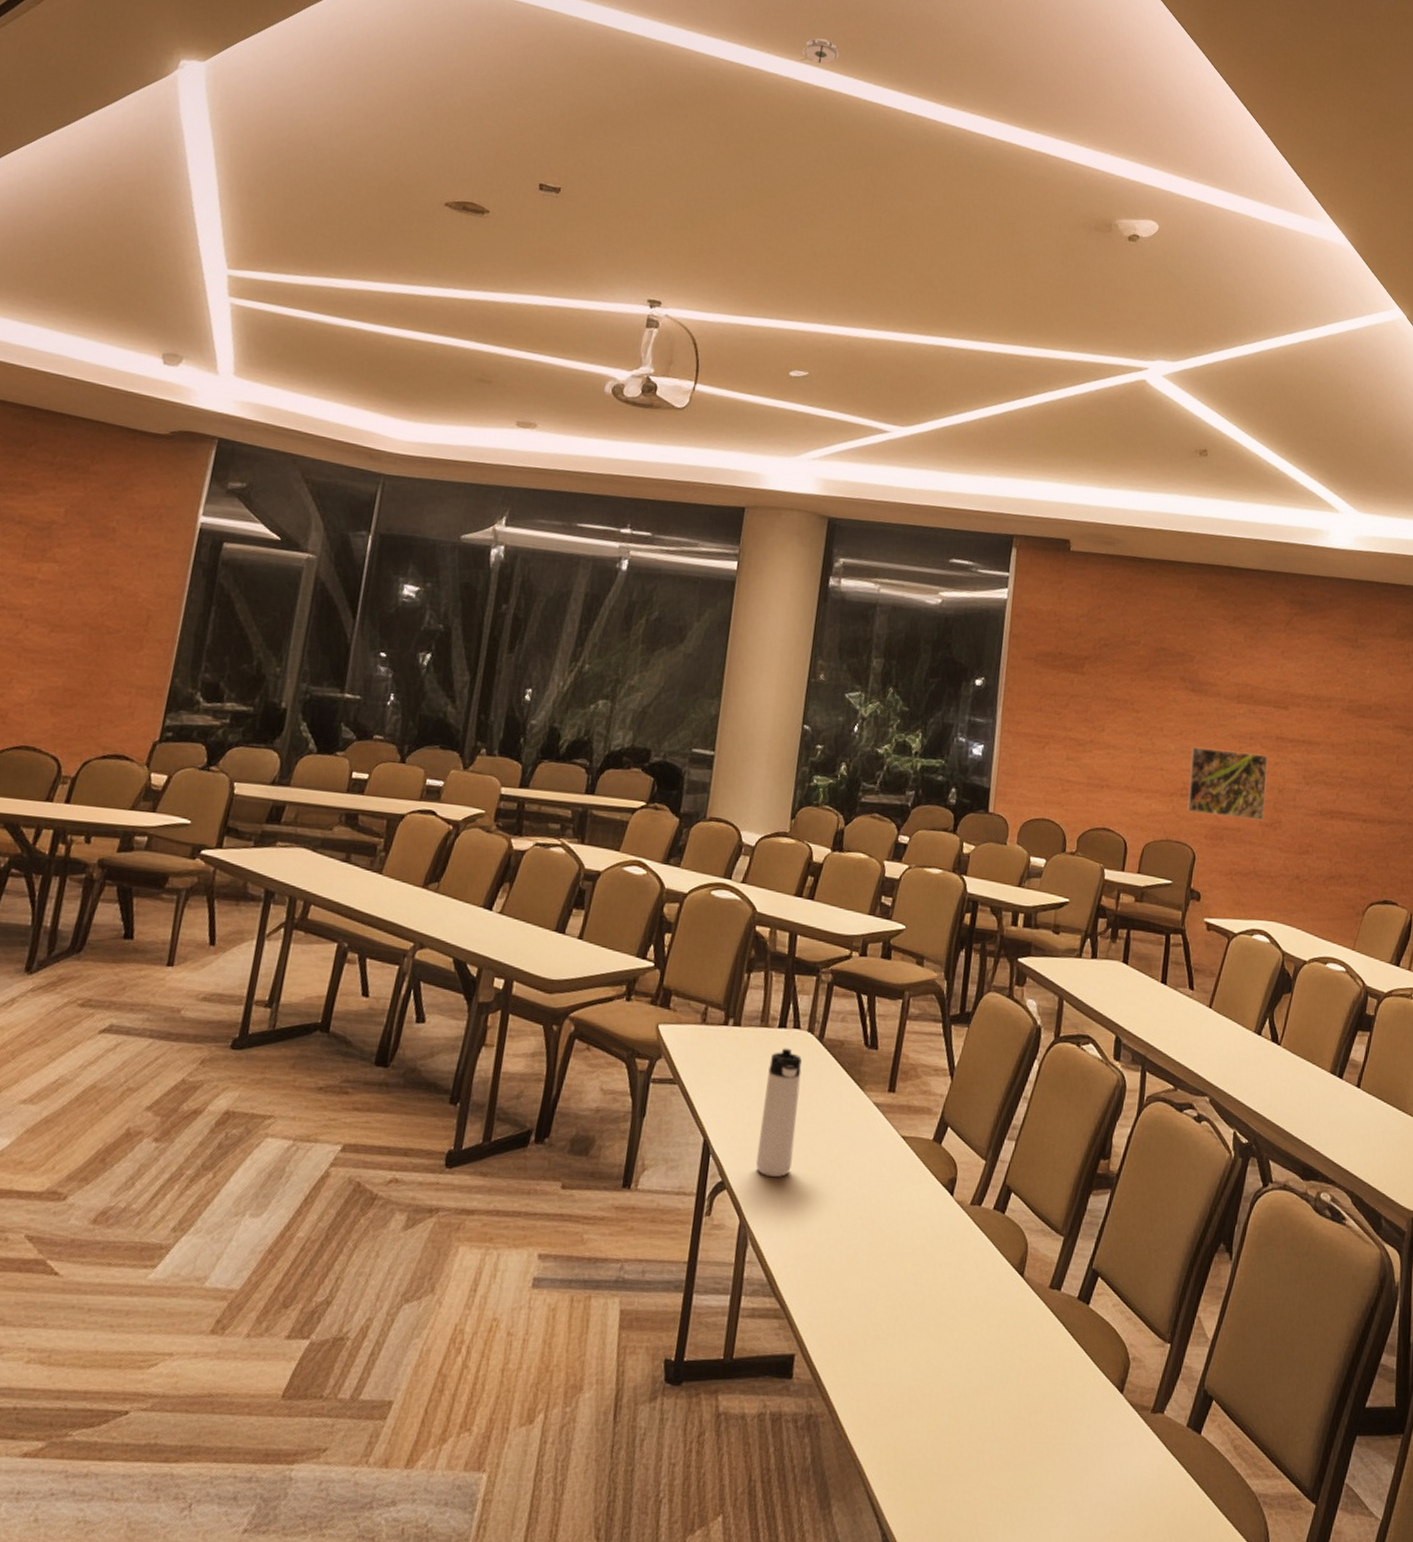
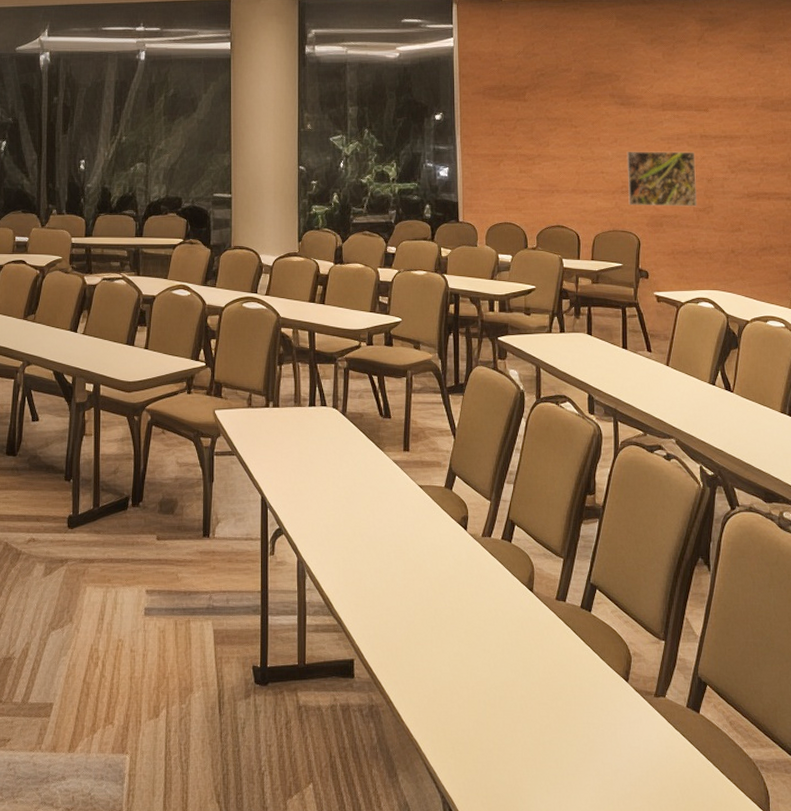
thermos bottle: present [755,1048,802,1177] -> none [304,422,333,522]

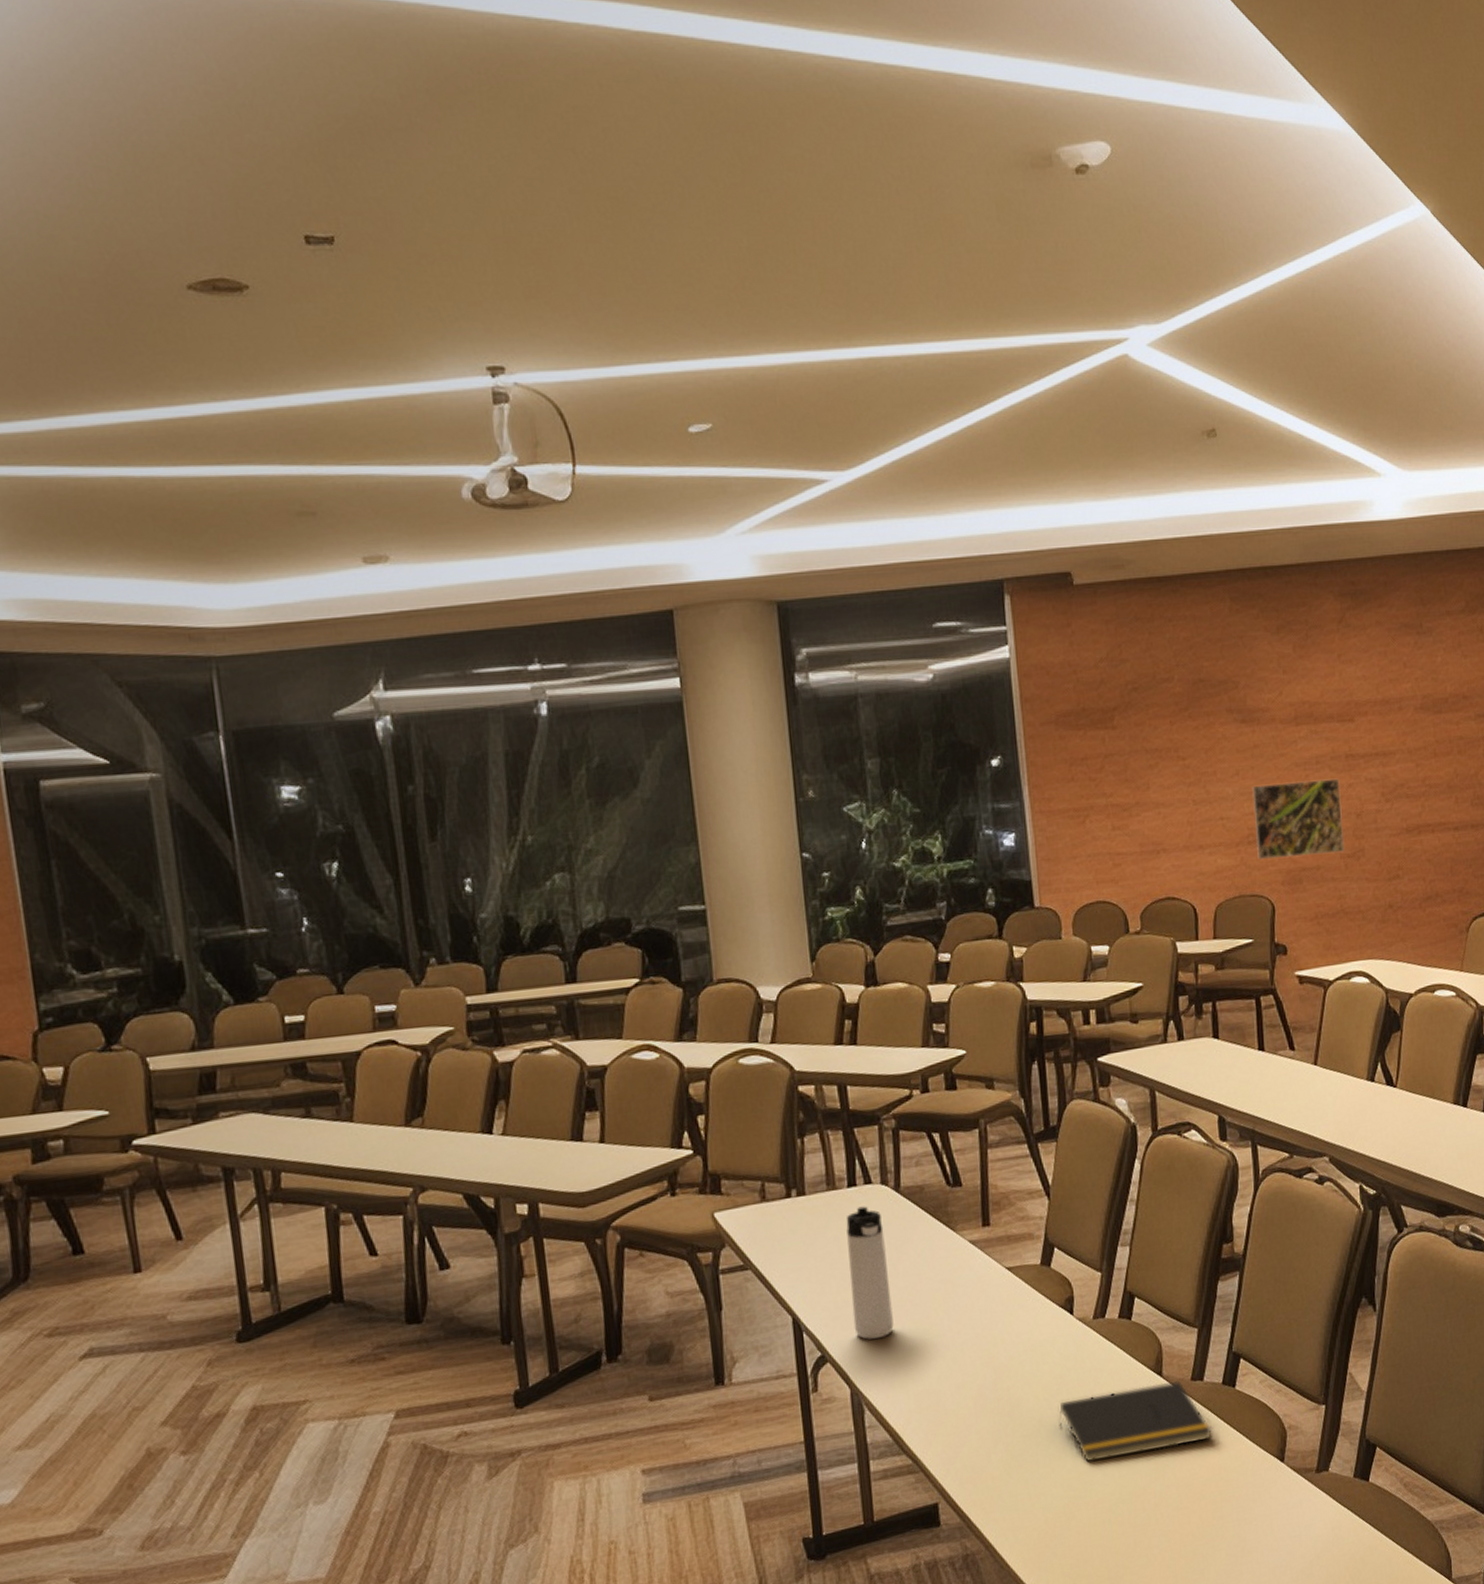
thermos bottle: none [304,422,333,522] -> present [846,1206,894,1340]
notepad: none [450,597,570,652] -> present [1059,1381,1212,1462]

